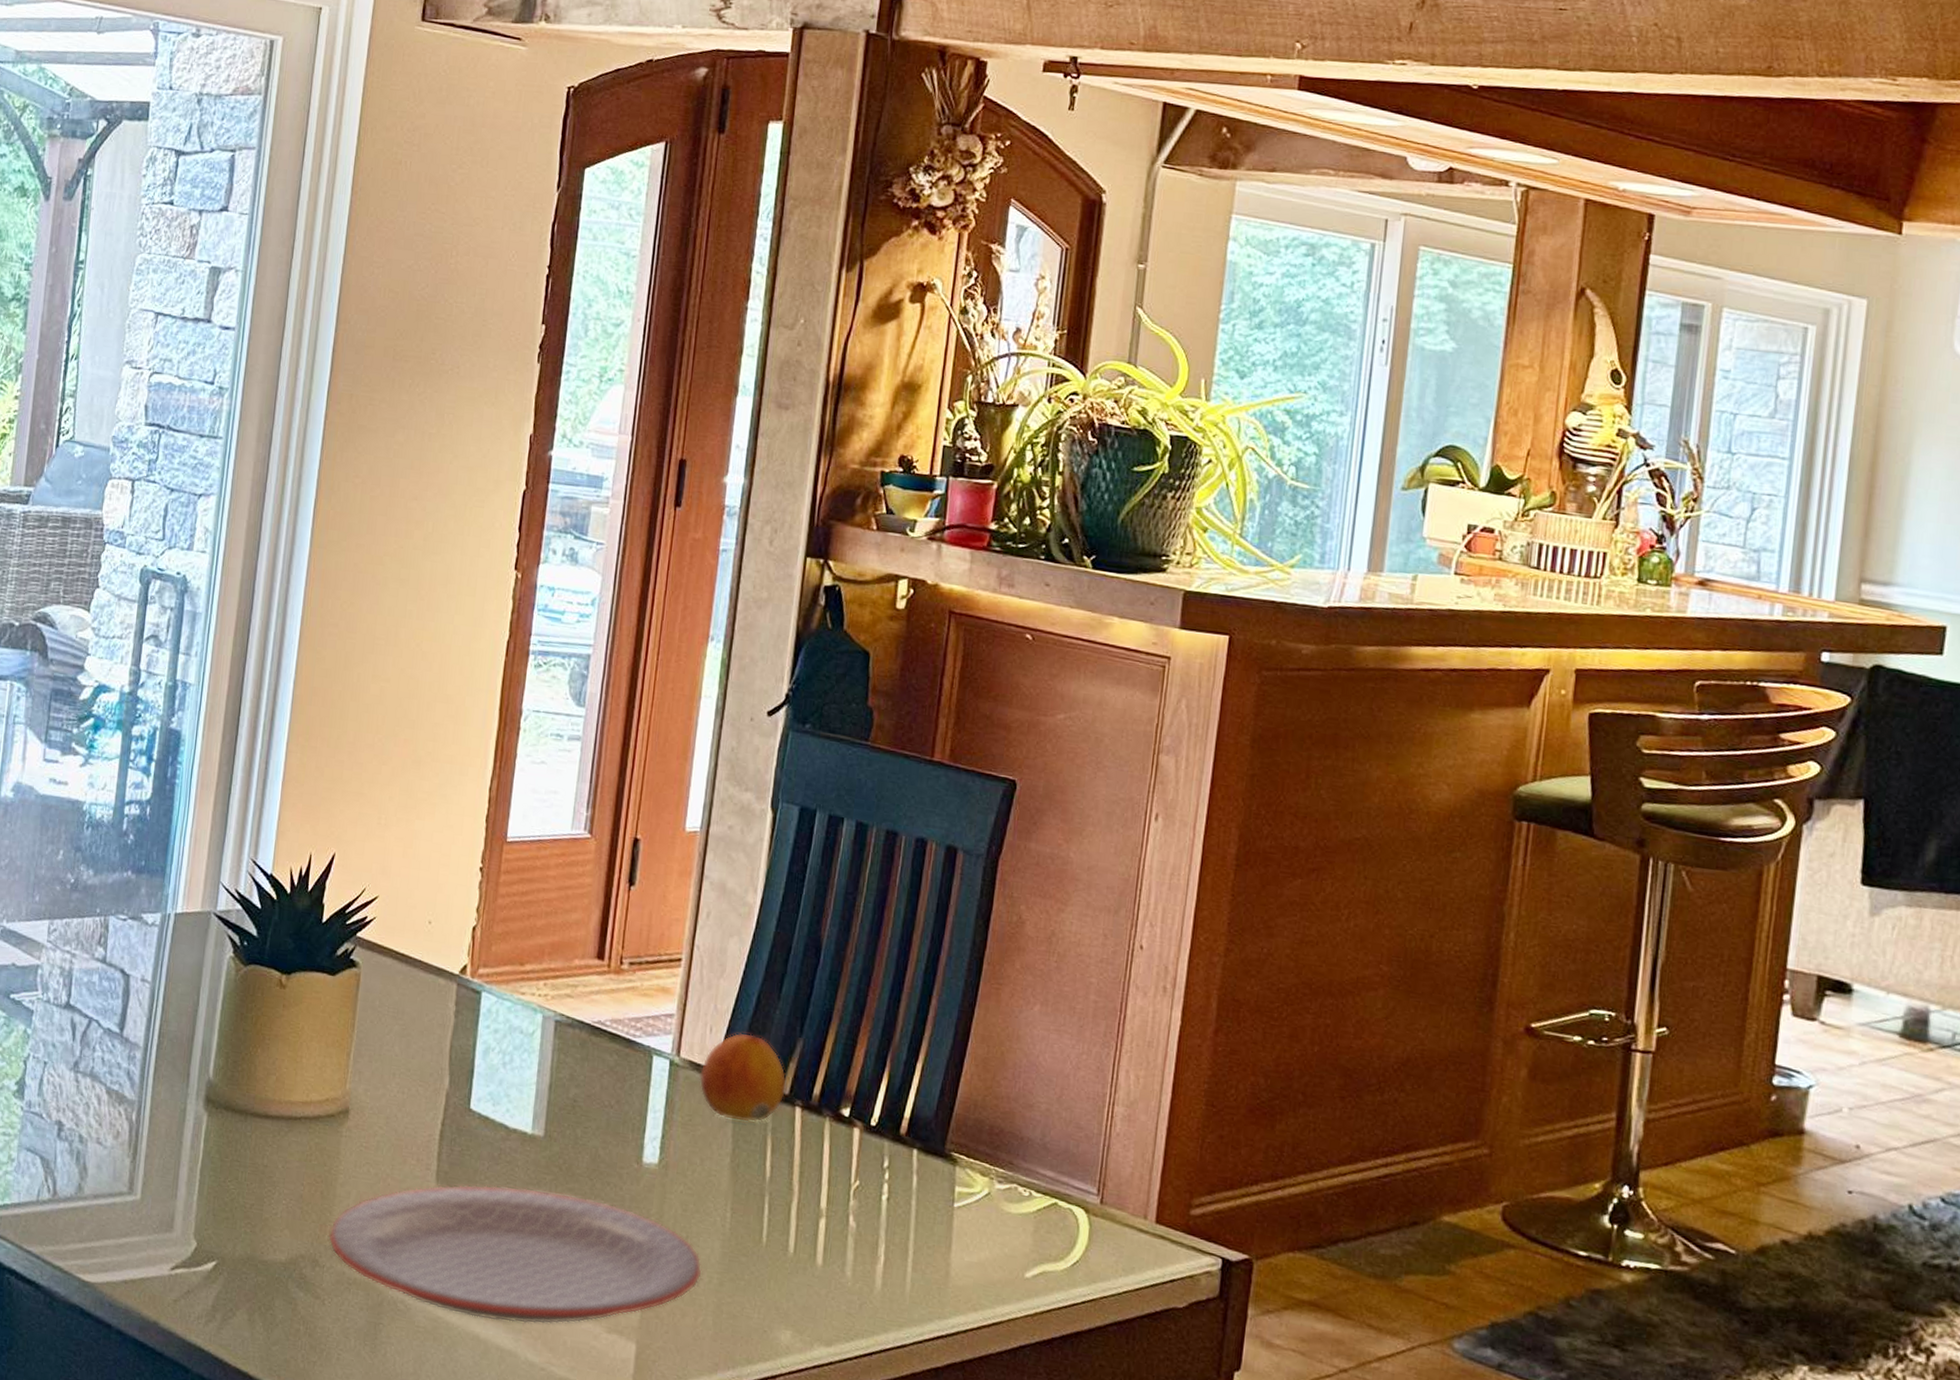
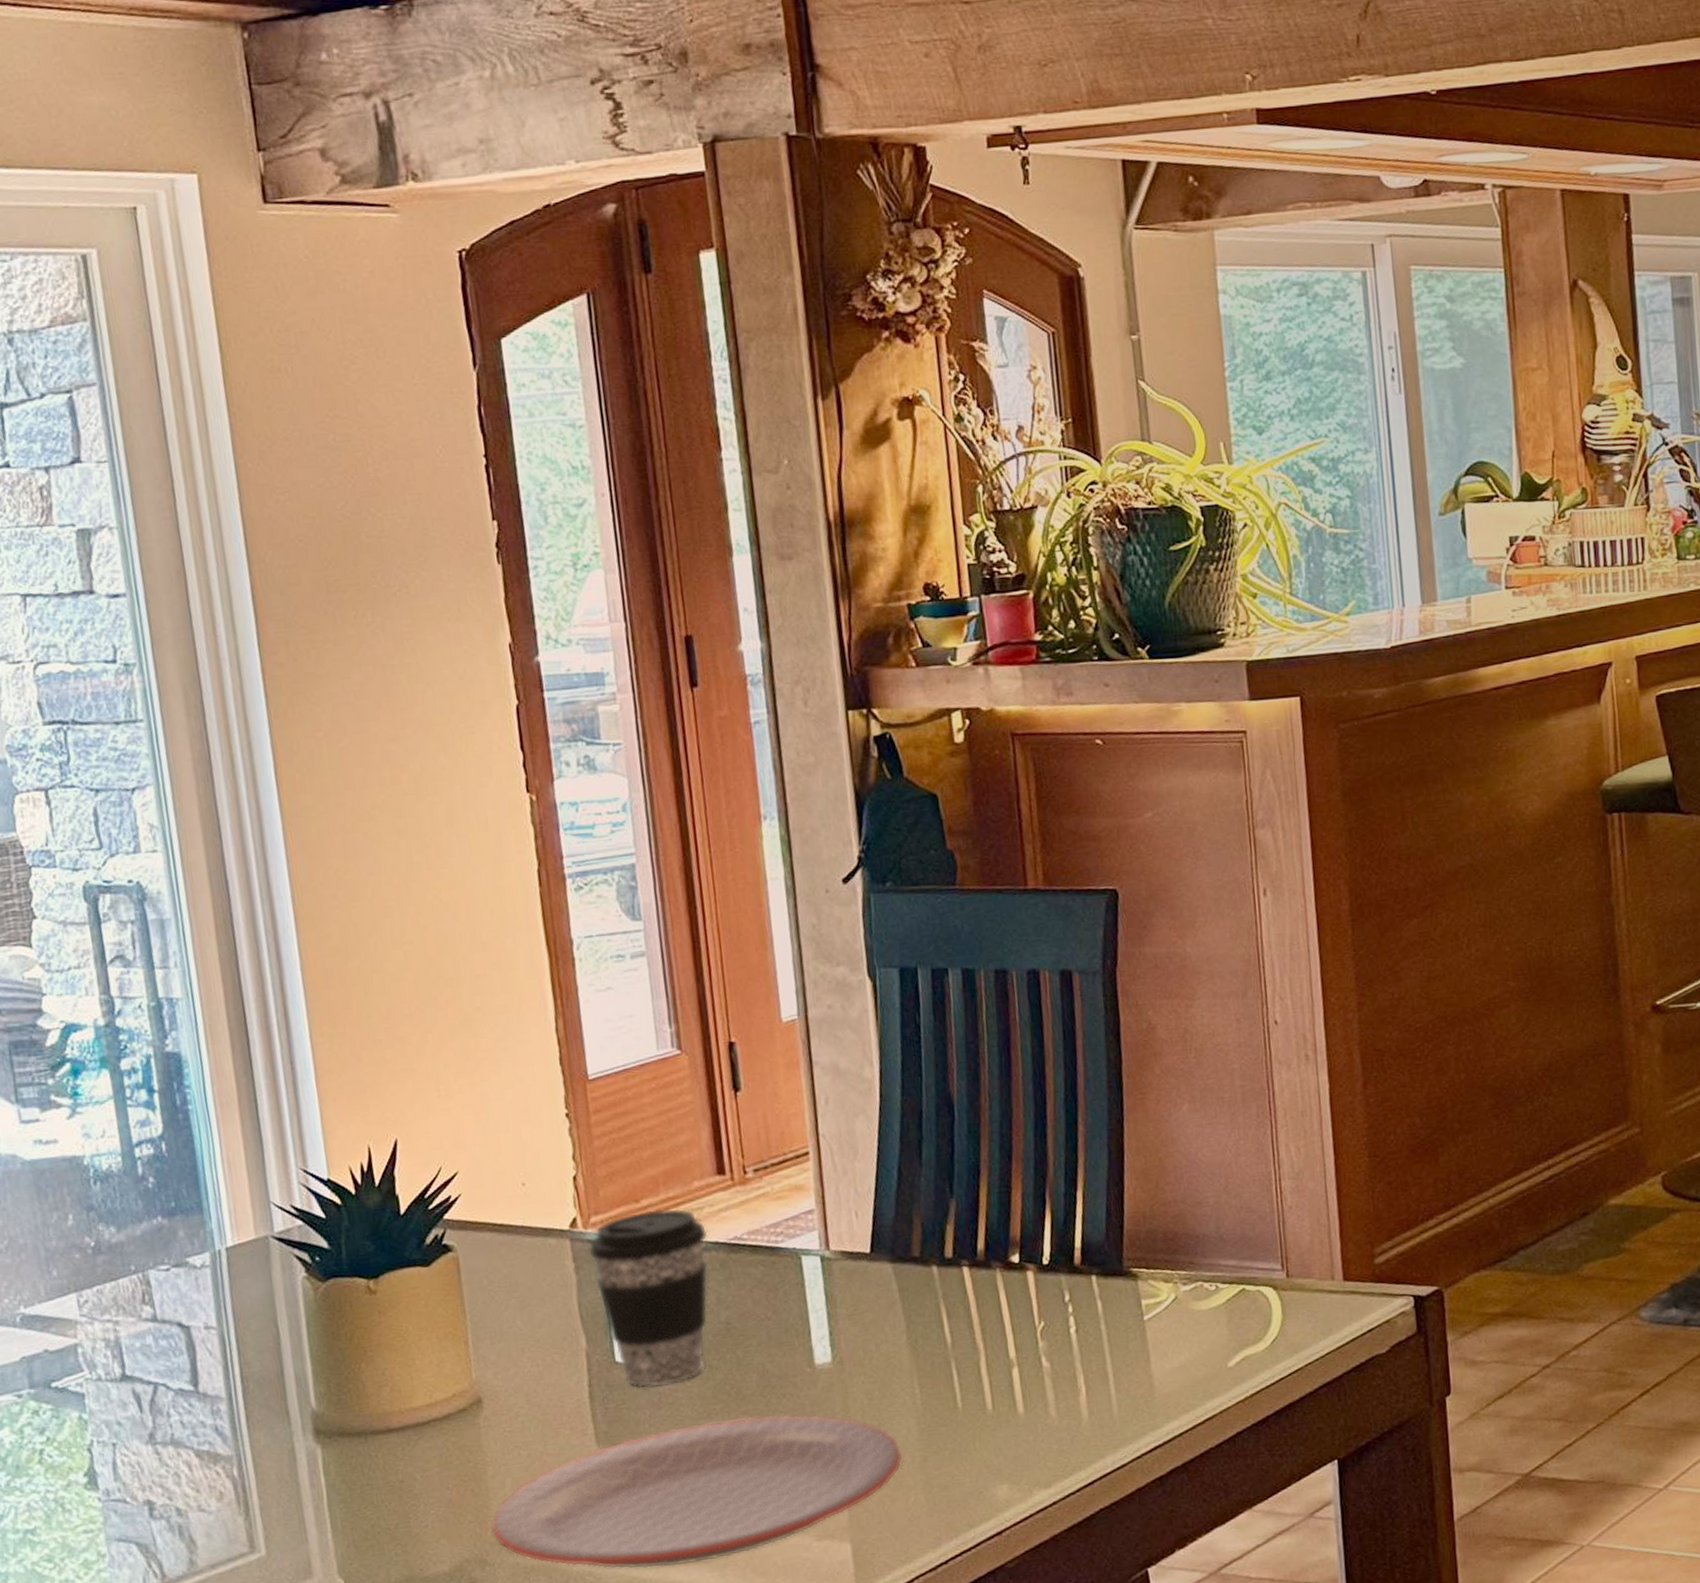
coffee cup: none [469,974,577,1145] -> present [588,1208,708,1387]
fruit: present [699,1032,787,1122] -> none [854,1207,949,1298]

